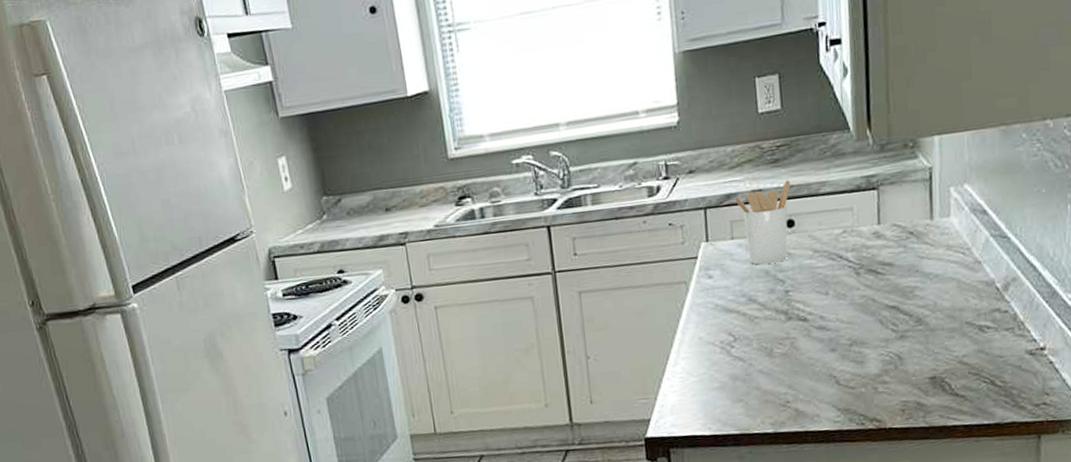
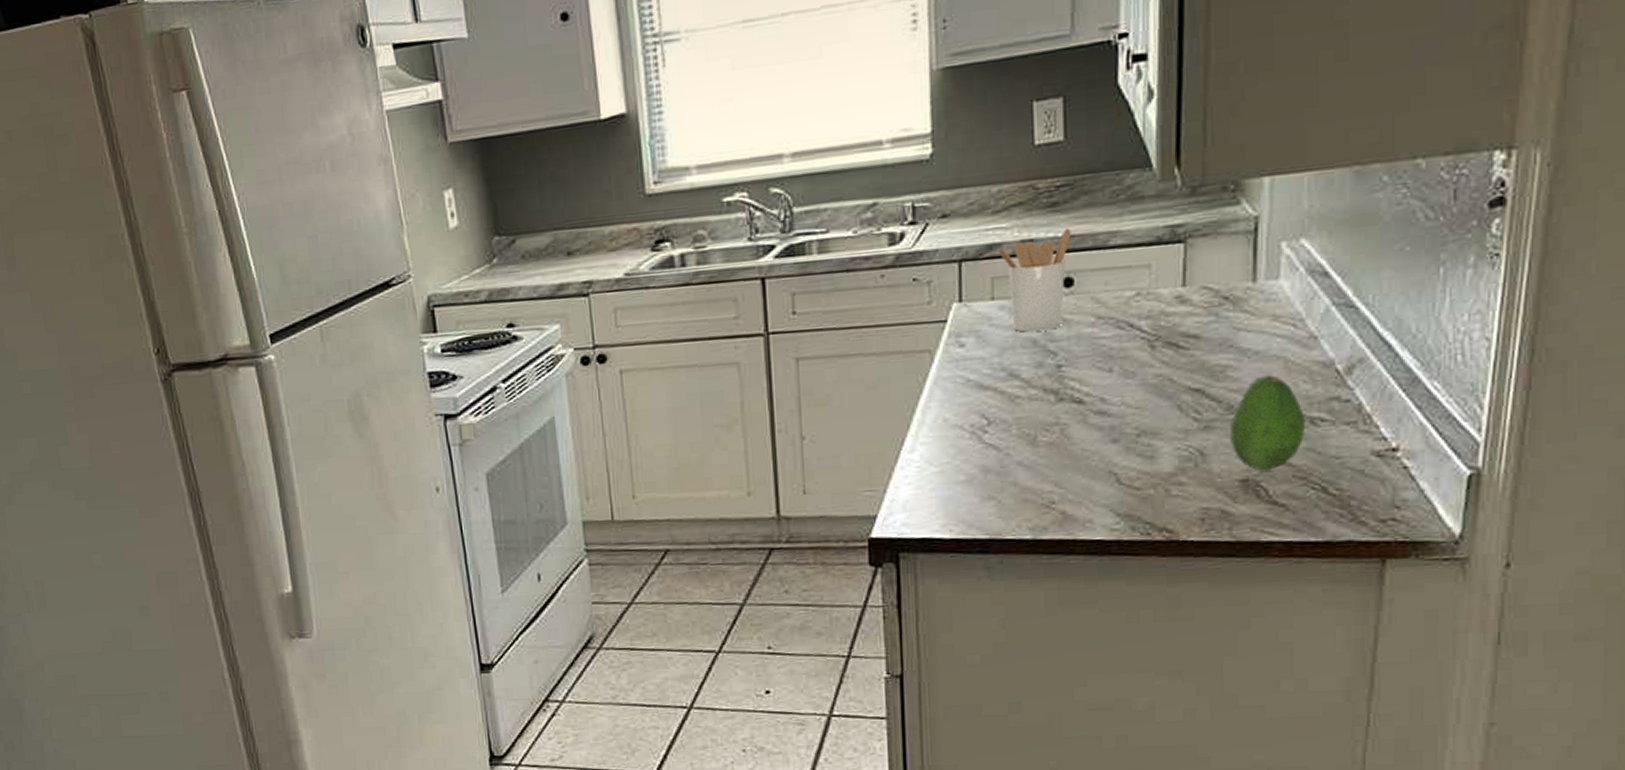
fruit: none [920,293,976,370] -> present [1231,375,1306,471]

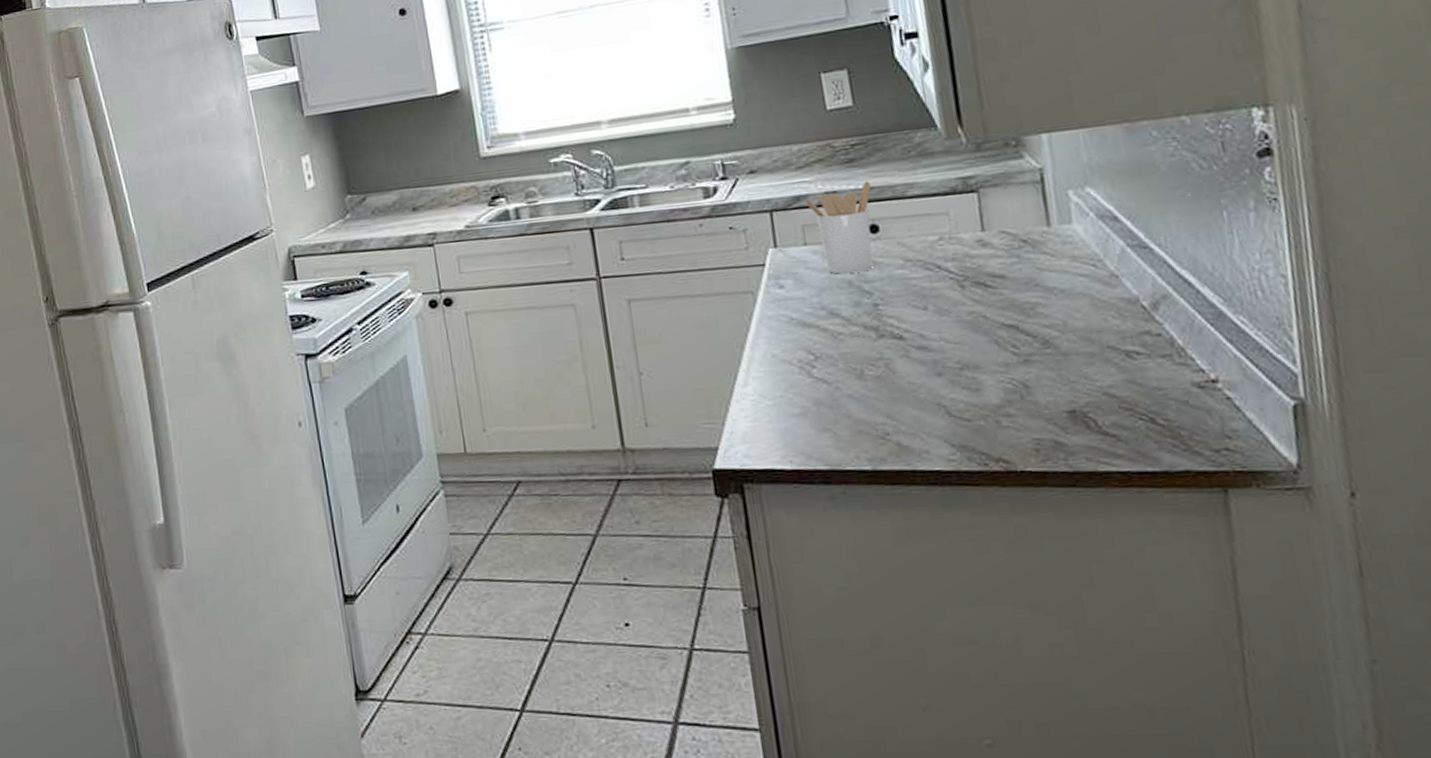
fruit: present [1231,375,1306,471] -> none [1048,311,1124,403]

